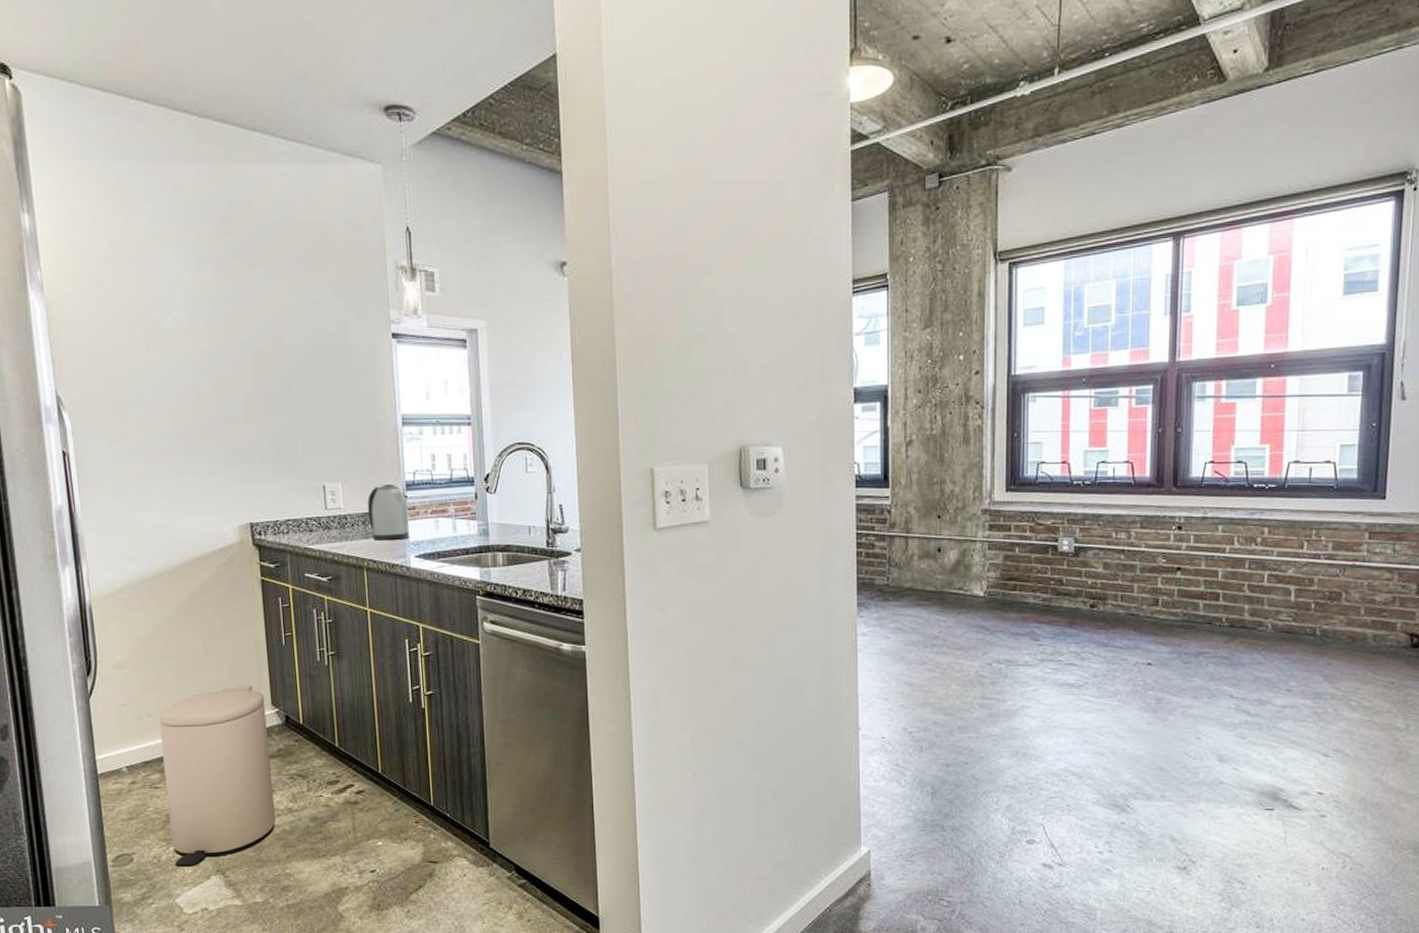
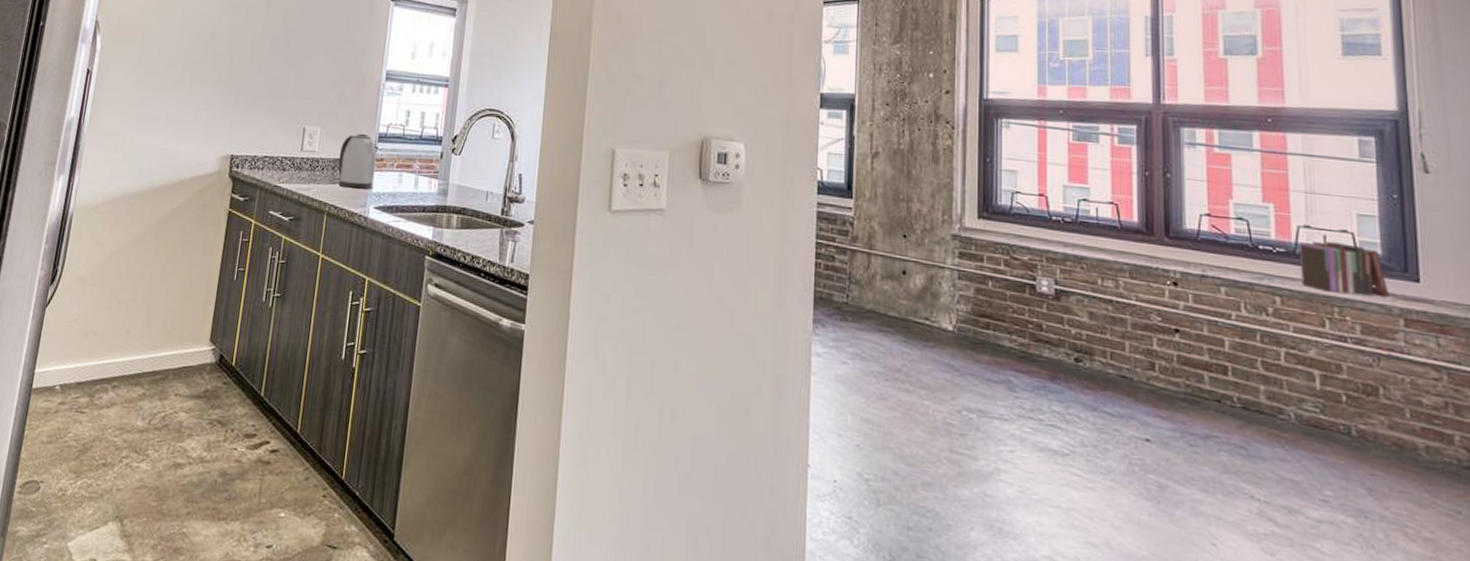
pedal bin: present [158,684,276,868] -> none [77,313,205,508]
books: none [1287,473,1359,519] -> present [1300,241,1389,298]

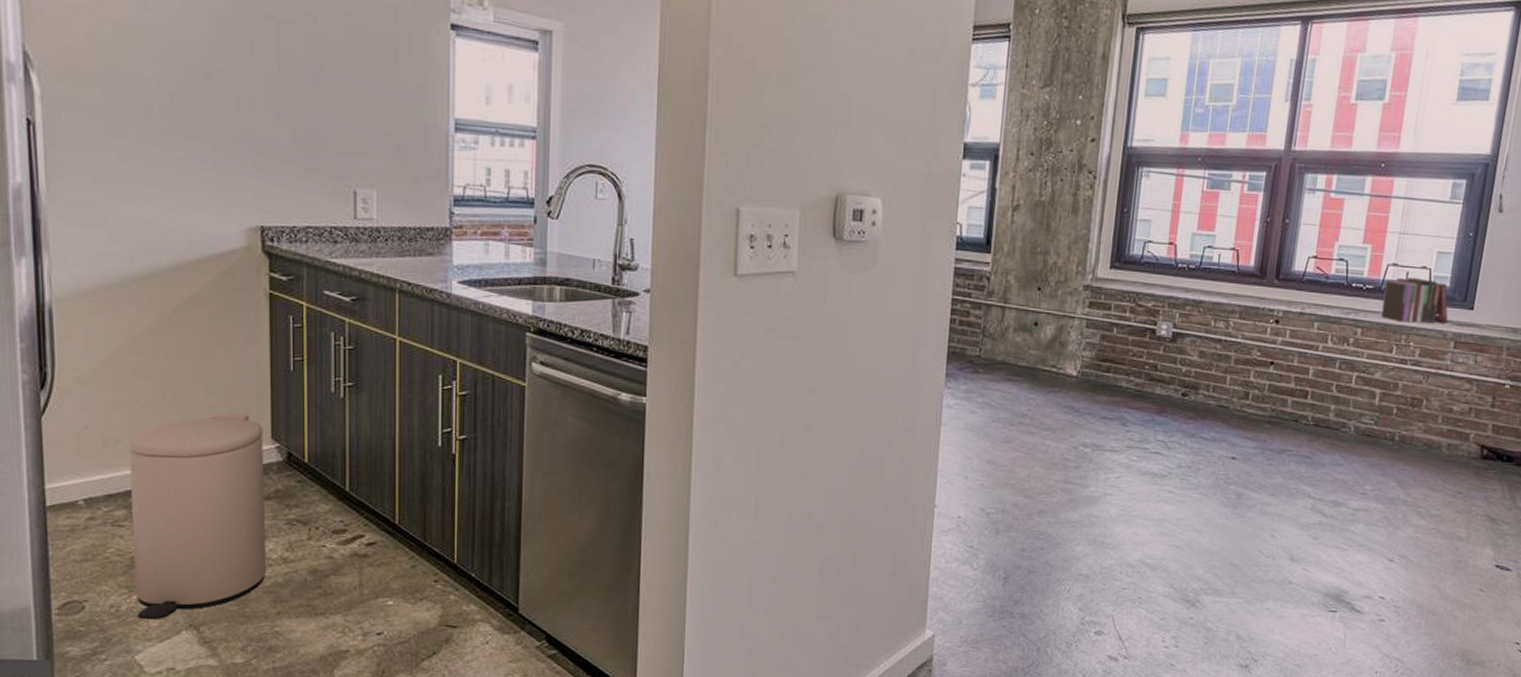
pedal bin: none [77,313,205,508] -> present [128,412,267,620]
kettle: present [338,133,377,189] -> none [406,196,454,262]

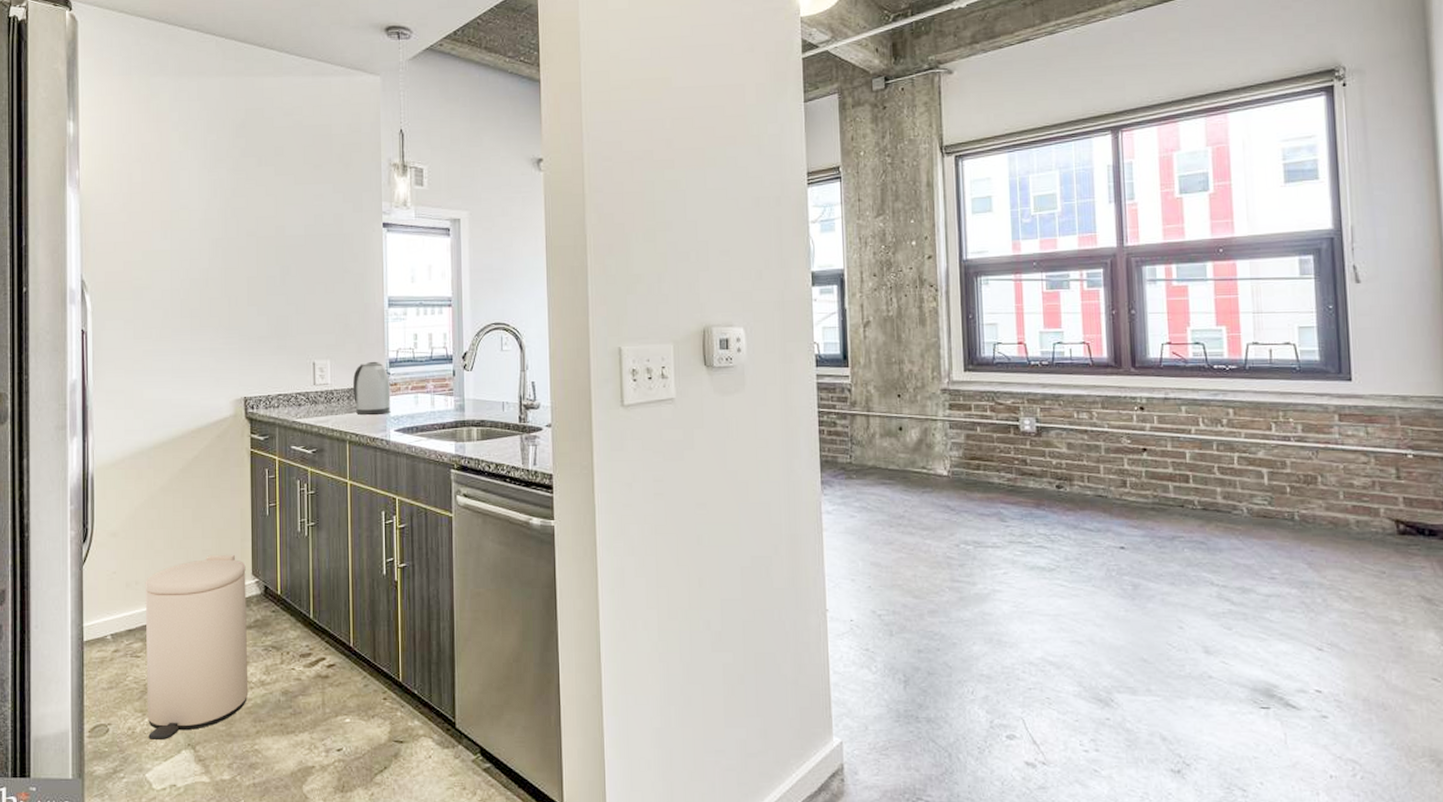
kettle: none [406,196,454,262] -> present [353,361,391,415]
books: present [1380,277,1448,325] -> none [1249,354,1326,400]

